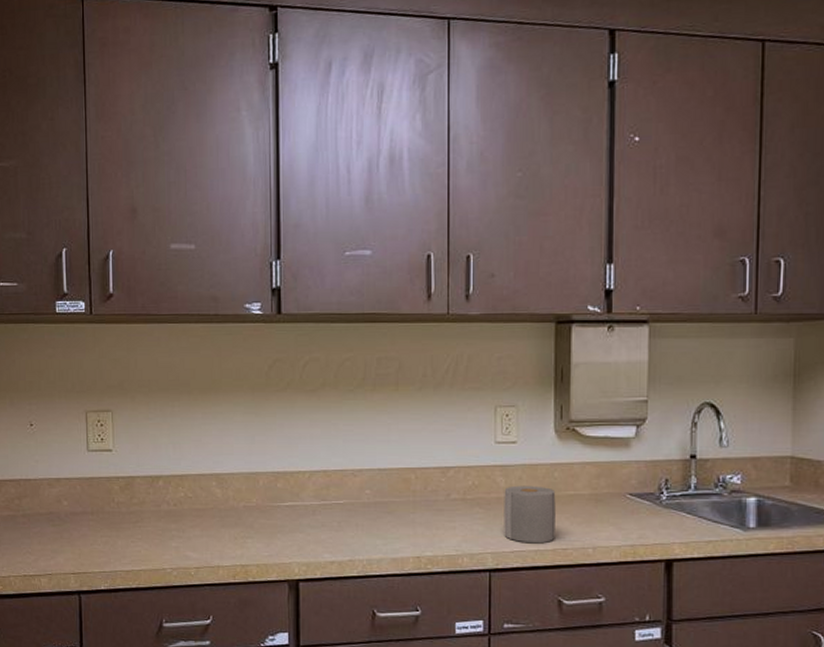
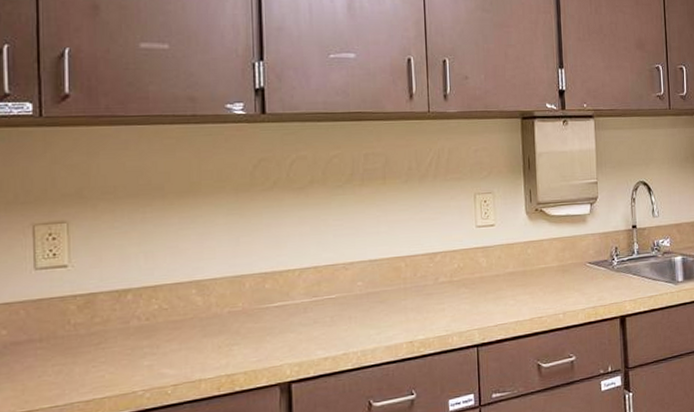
paper towel roll: present [504,485,556,544] -> none [486,263,532,316]

